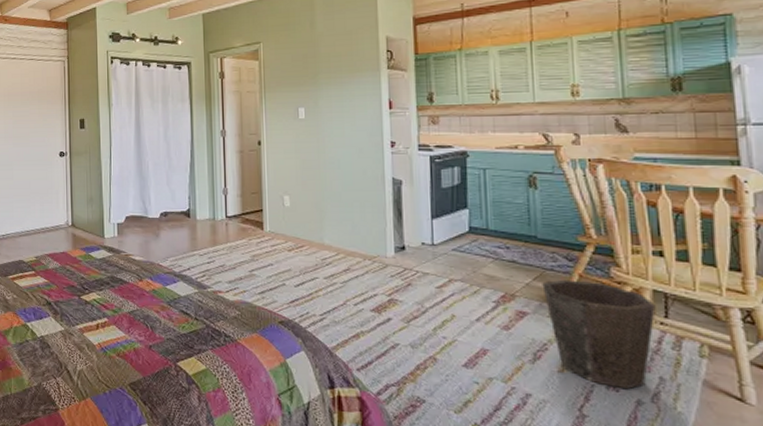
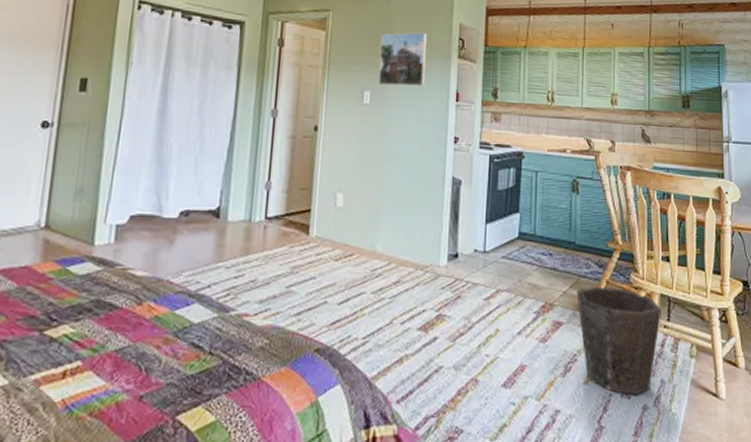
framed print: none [309,50,356,101] -> present [378,32,427,87]

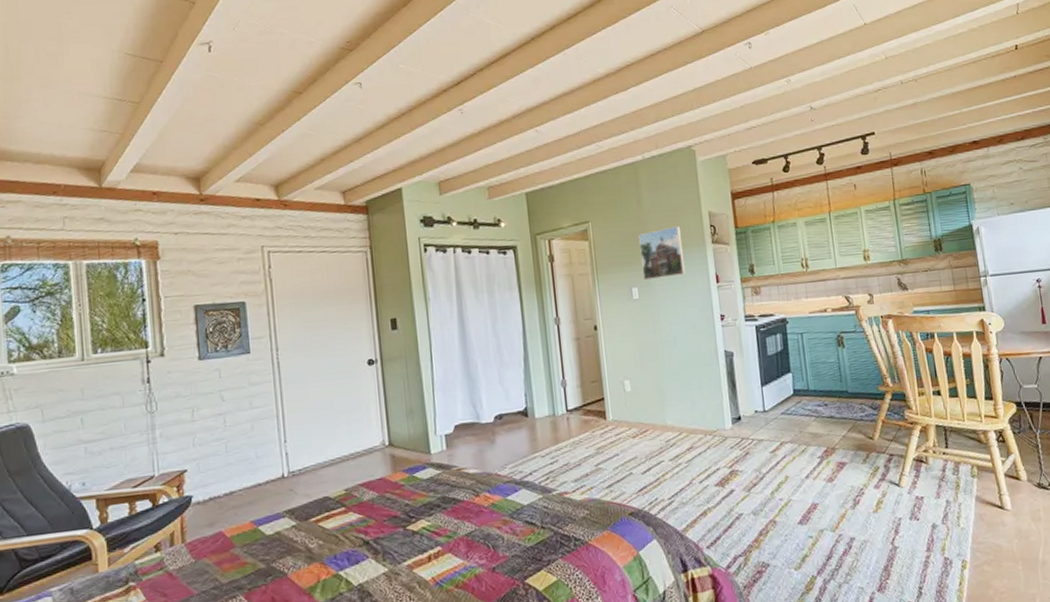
waste bin: present [576,286,661,396] -> none [855,426,939,517]

